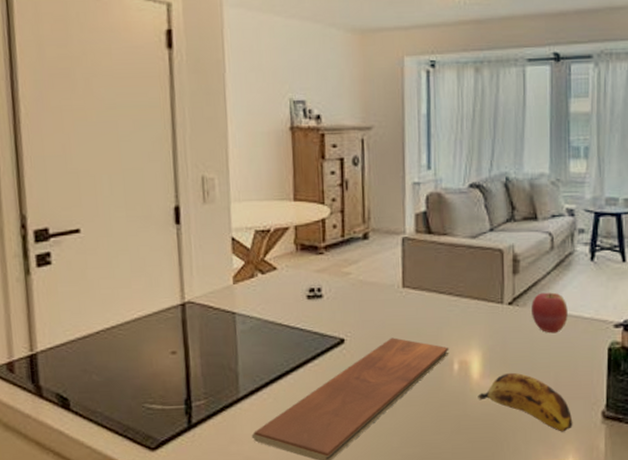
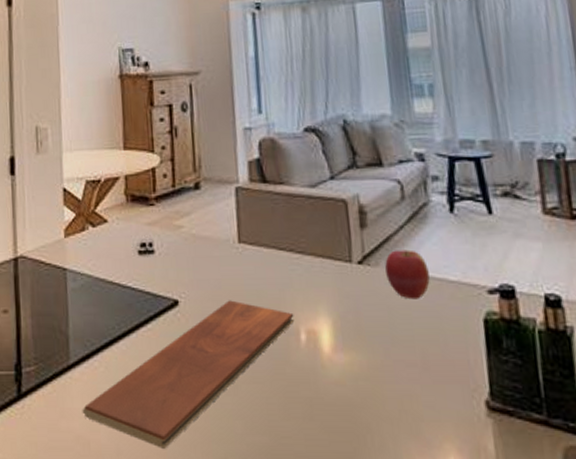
banana: present [478,372,573,432] -> none [331,346,451,426]

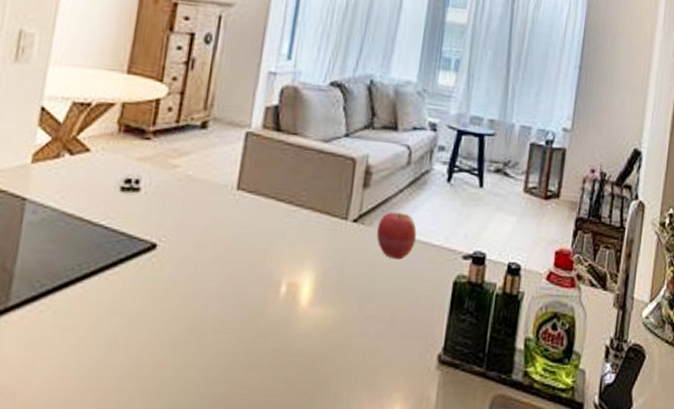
chopping board: present [82,300,295,449] -> none [13,247,279,399]

